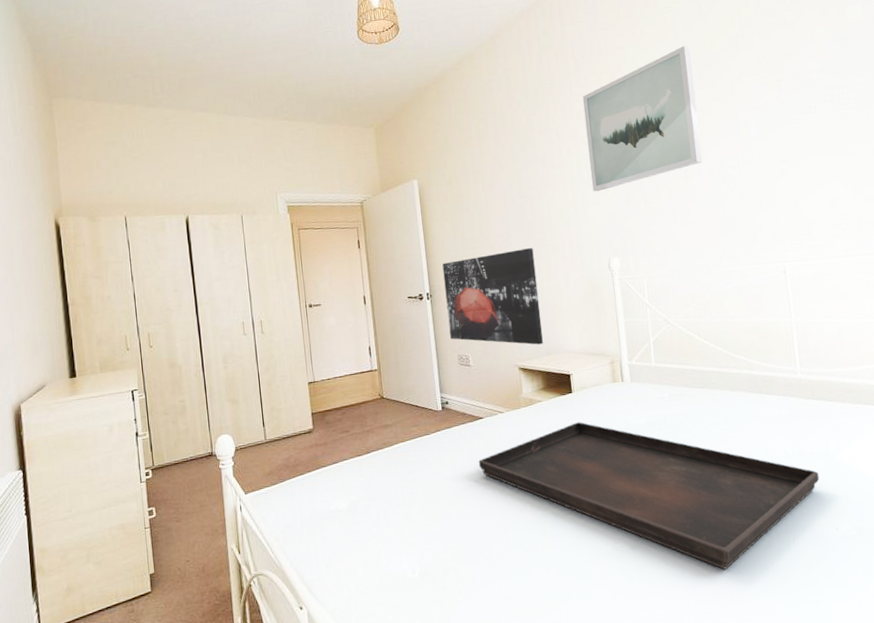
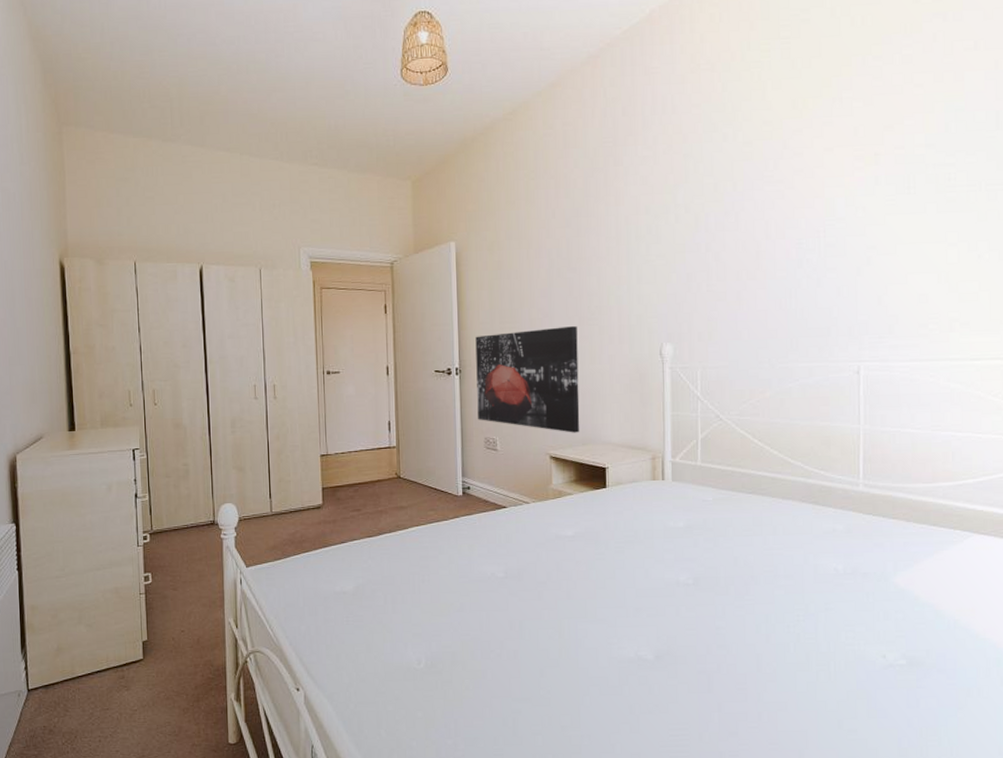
serving tray: present [478,422,819,570] -> none [497,520,871,689]
wall art: present [582,46,702,192] -> none [648,108,779,268]

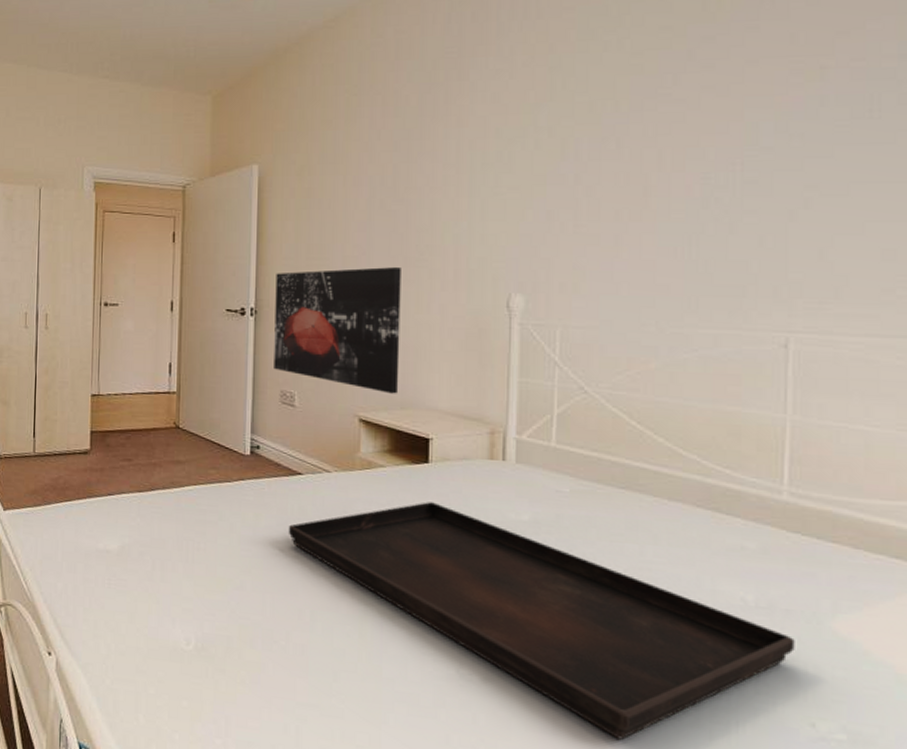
serving tray: none [497,520,871,689] -> present [288,502,795,740]

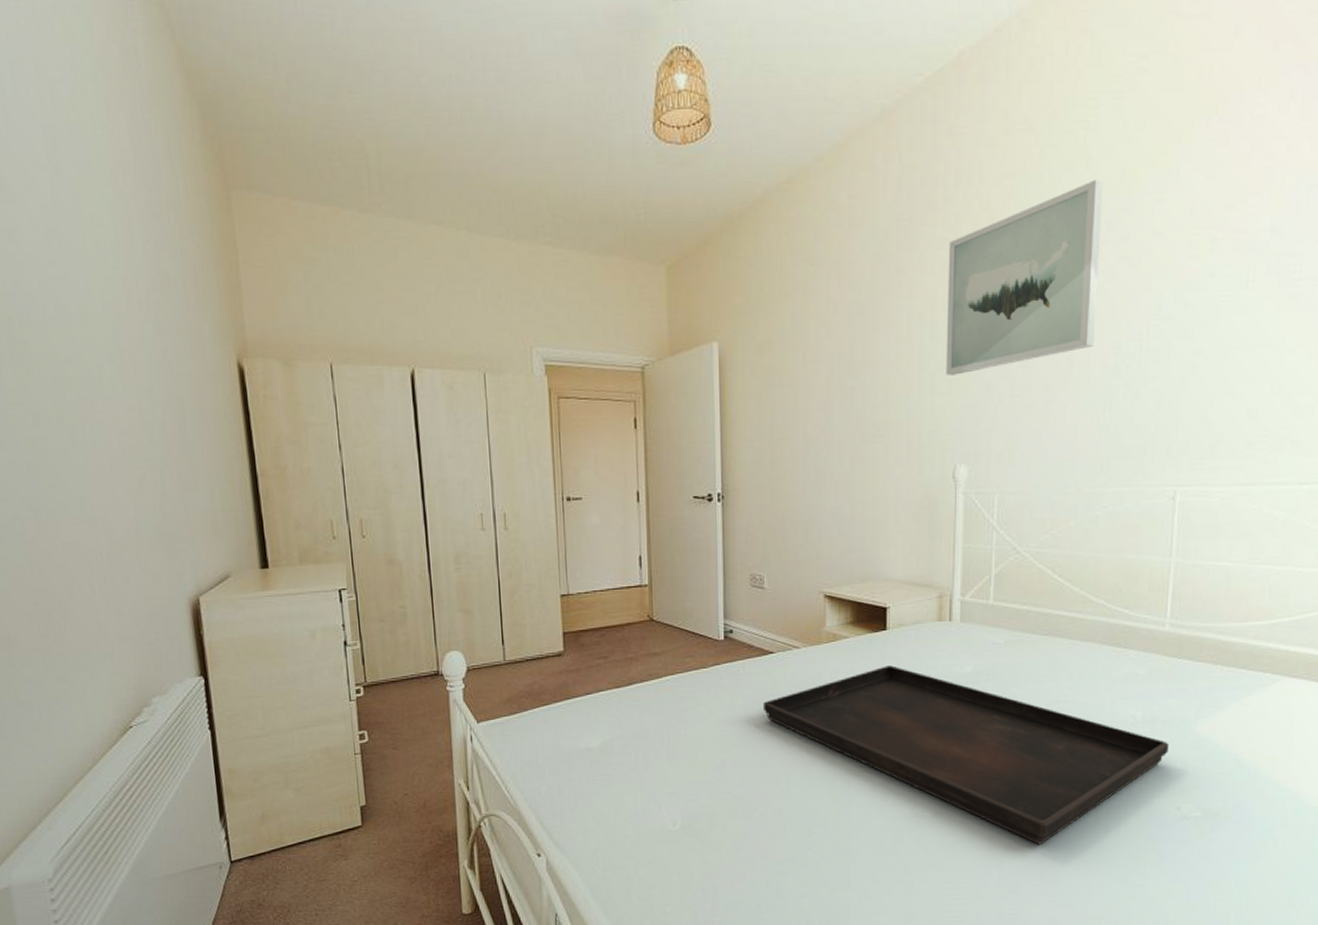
wall art: present [274,267,401,394] -> none [741,444,859,568]
wall art: none [498,10,680,202] -> present [945,180,1103,375]

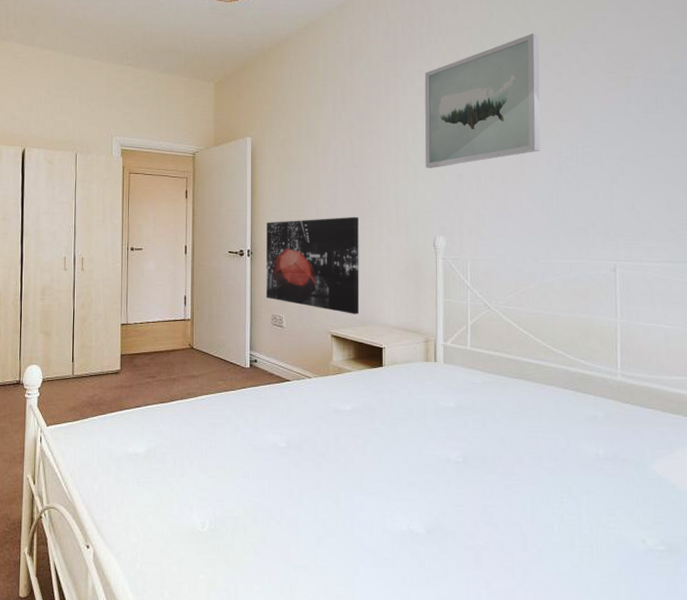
wall art: none [741,444,859,568] -> present [266,217,360,314]
serving tray: present [762,665,1169,845] -> none [280,397,630,567]

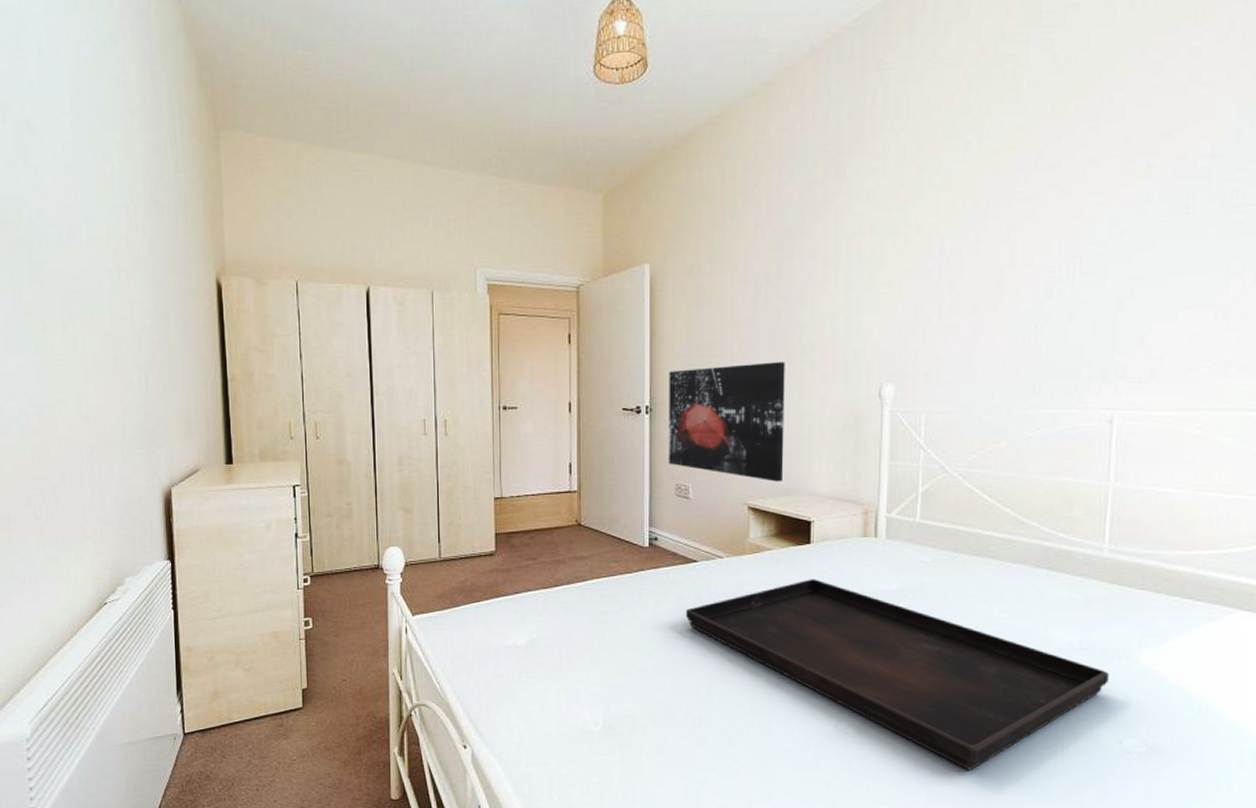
serving tray: none [280,397,630,567] -> present [685,579,1109,770]
wall art: present [424,33,541,168] -> none [872,110,1033,297]

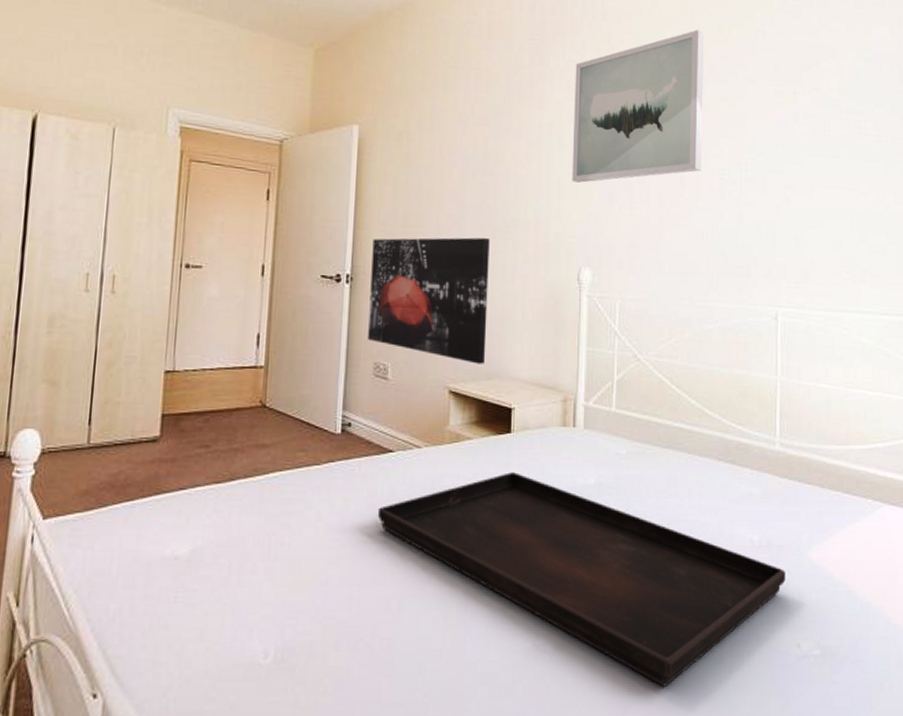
wall art: none [872,110,1033,297] -> present [571,29,704,183]

